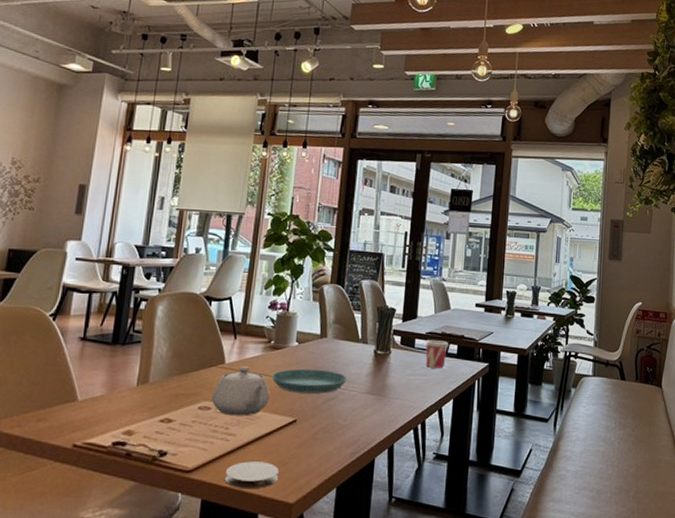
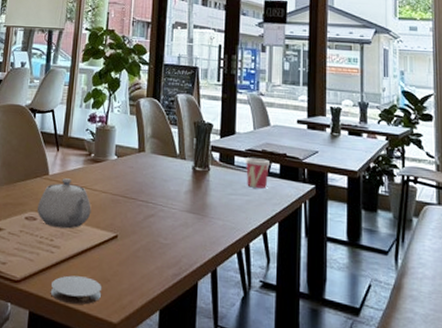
saucer: present [271,368,347,394] -> none [92,183,167,210]

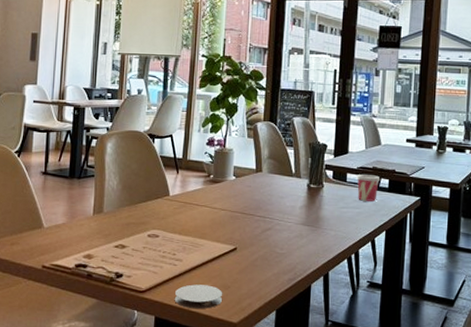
teapot: present [36,178,91,229] -> none [159,198,211,244]

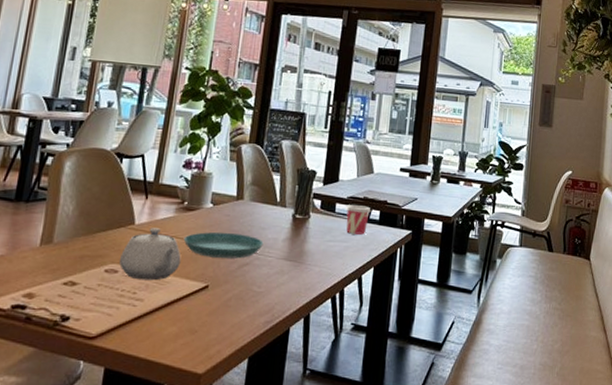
teapot: none [159,198,211,244] -> present [118,228,181,281]
coaster: present [174,284,223,309] -> none [130,328,189,358]
saucer: none [212,201,283,224] -> present [183,231,264,259]

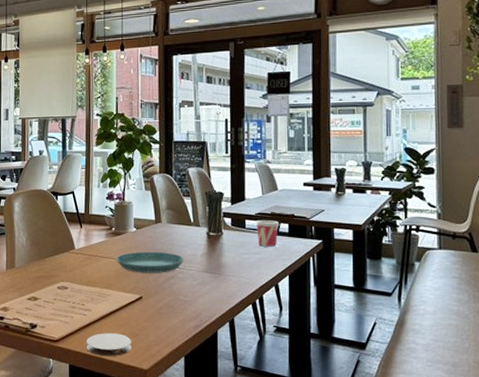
teapot: present [118,228,181,281] -> none [67,251,116,294]
coaster: none [130,328,189,358] -> present [86,333,132,357]

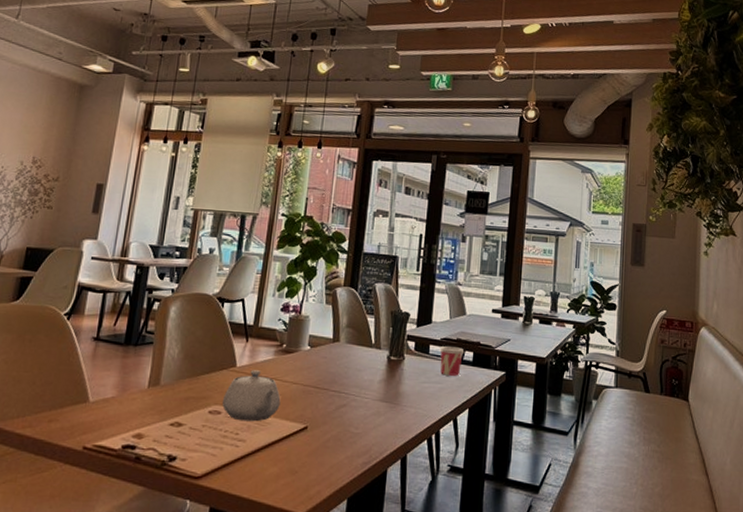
teapot: none [67,251,116,294] -> present [221,370,281,422]
coaster: present [86,333,132,357] -> none [233,469,290,498]
saucer: present [116,251,184,273] -> none [282,373,360,400]

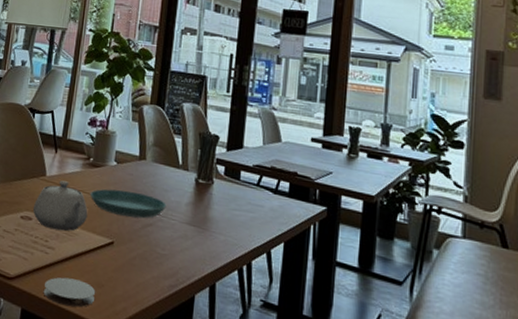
coaster: none [233,469,290,498] -> present [43,277,96,308]
saucer: none [282,373,360,400] -> present [90,189,167,219]
cup: present [439,346,465,376] -> none [251,173,280,207]

